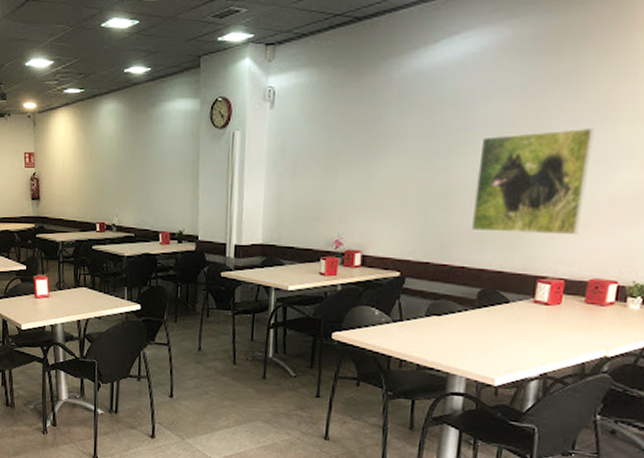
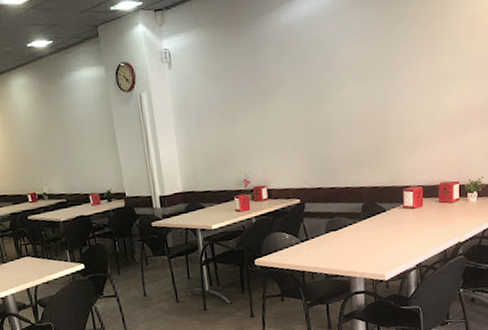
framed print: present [470,127,595,236] -> none [344,60,426,156]

